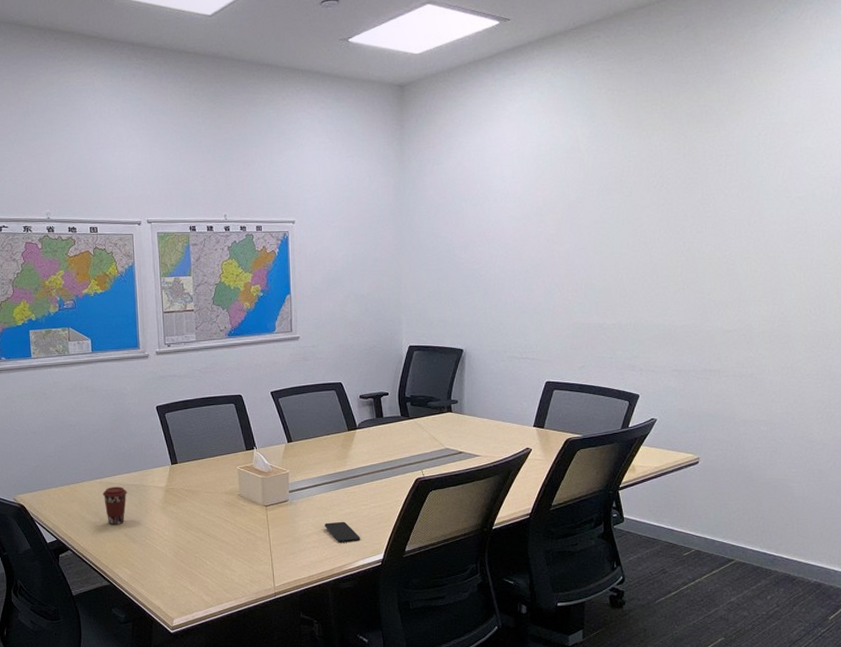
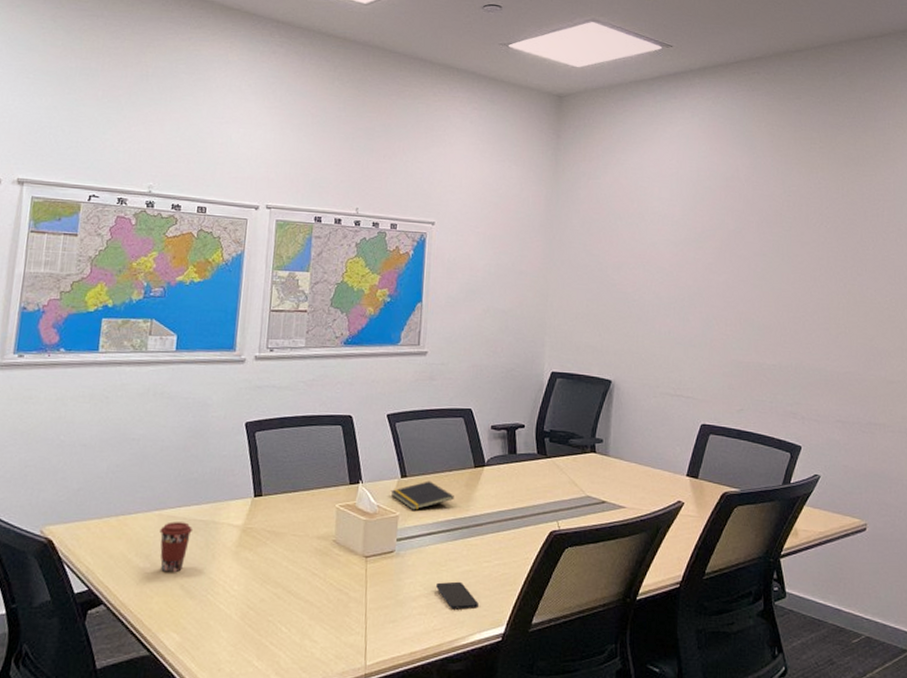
notepad: none [280,444,333,468] -> present [390,481,454,510]

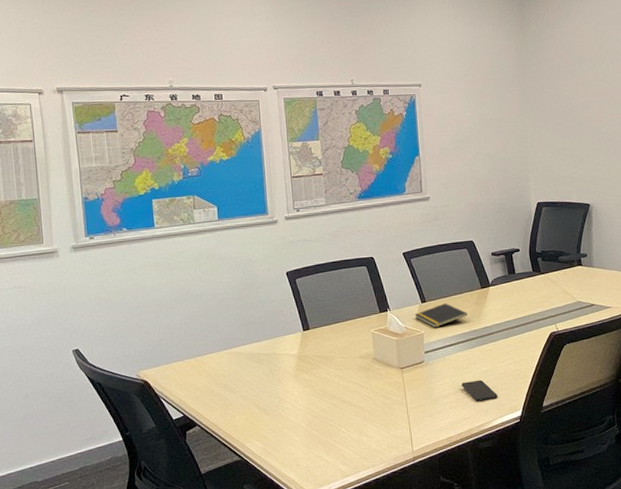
coffee cup: present [159,522,192,573] -> none [231,356,258,397]

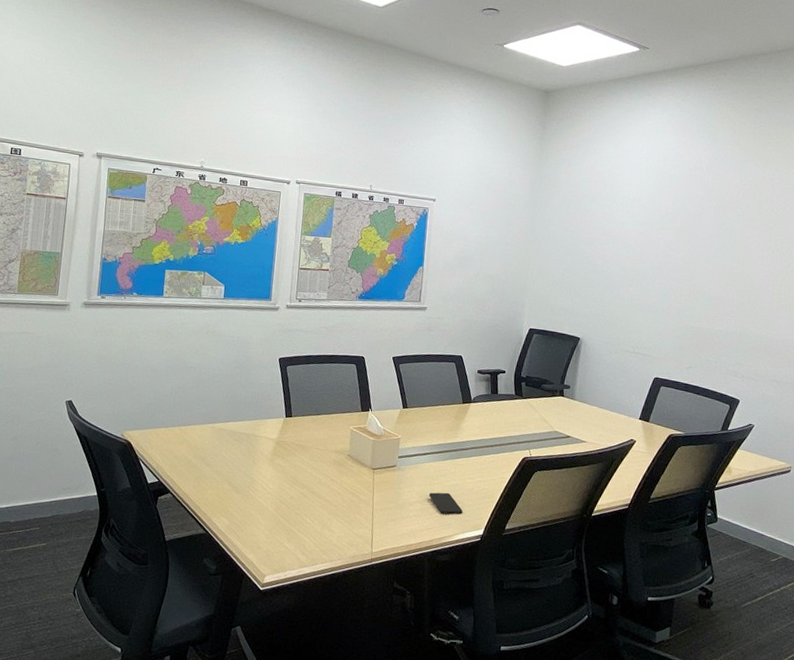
notepad: present [414,303,467,328] -> none [394,412,446,435]

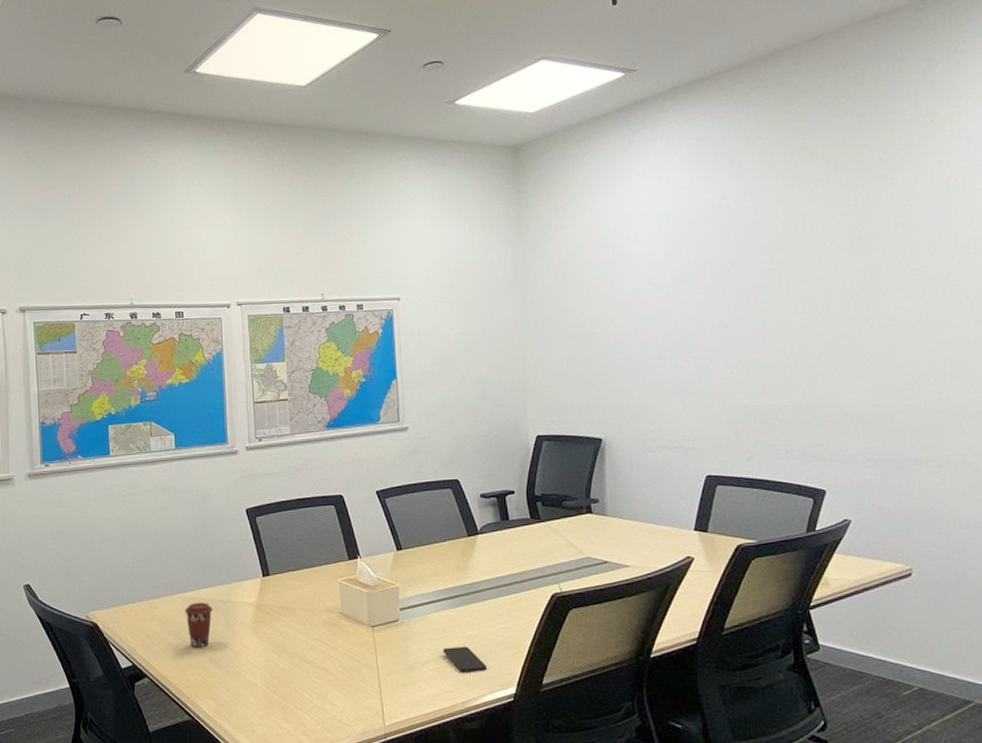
coffee cup: none [212,433,237,473] -> present [185,602,212,648]

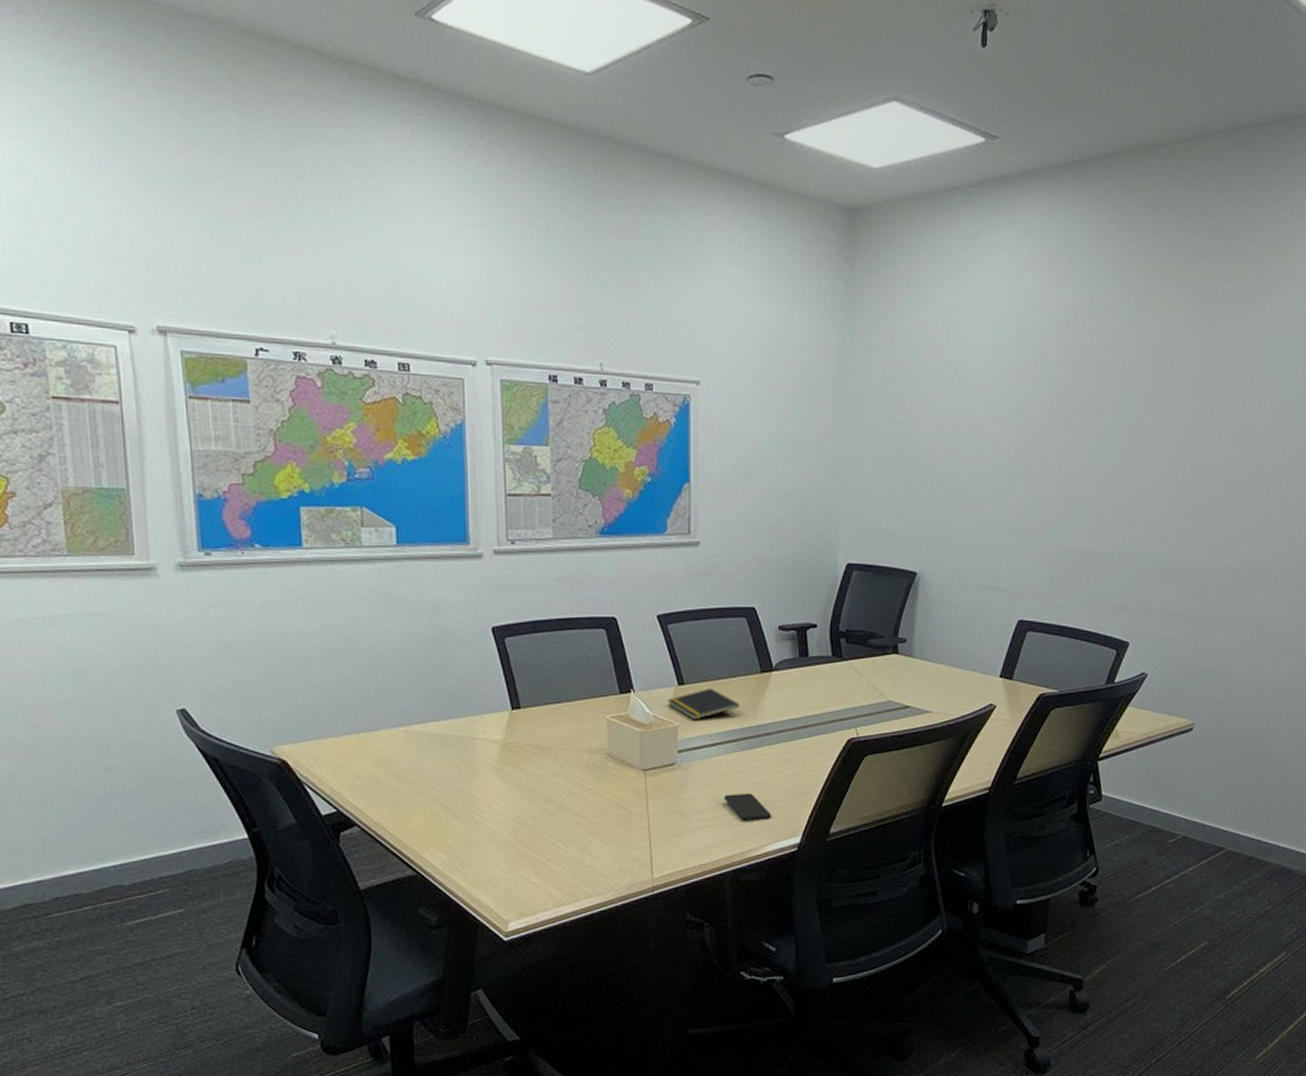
coffee cup: present [185,602,212,648] -> none [408,738,445,792]
notepad: none [388,552,451,581] -> present [667,688,739,720]

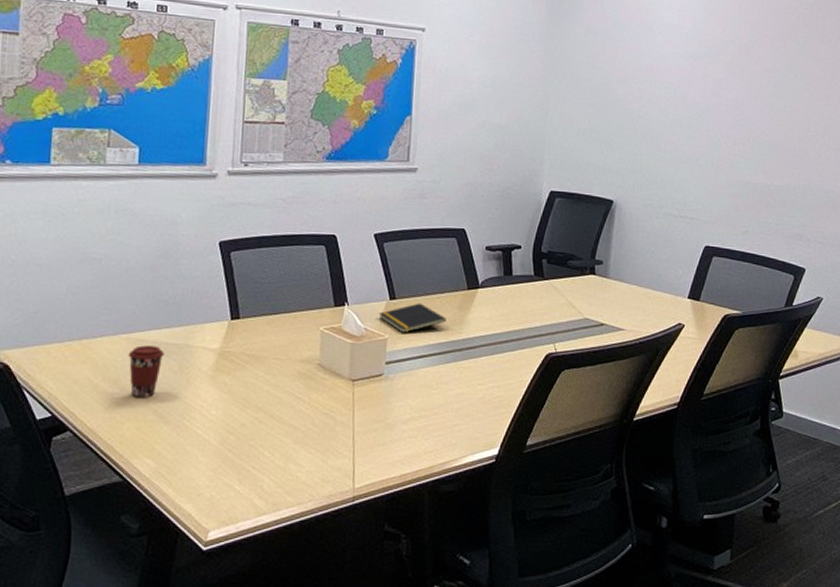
coffee cup: none [408,738,445,792] -> present [128,345,164,398]
smartphone: present [724,793,771,821] -> none [427,404,471,432]

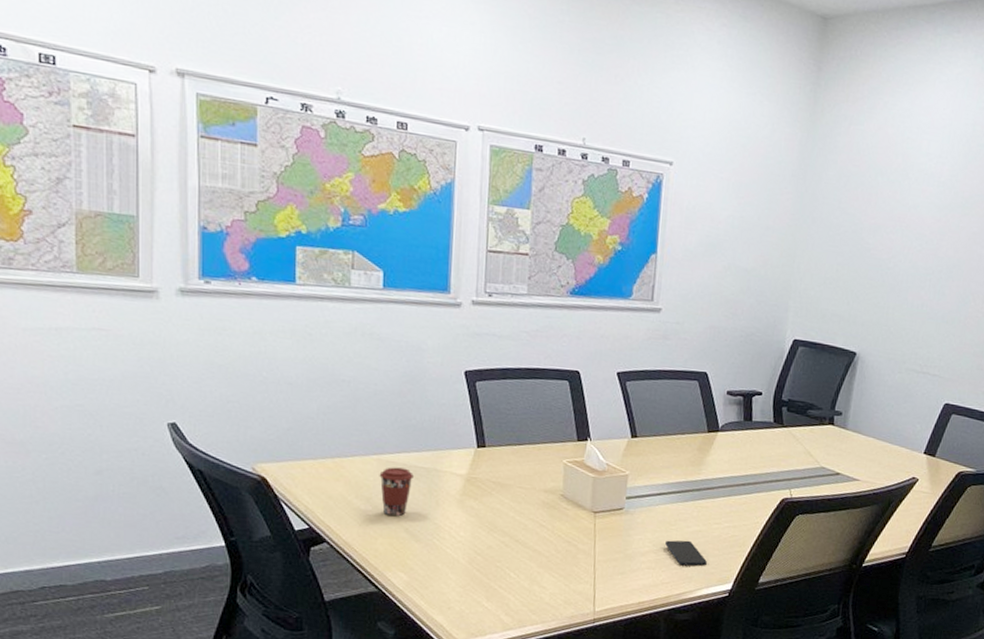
notepad: present [378,303,446,333] -> none [620,442,686,471]
smartphone: none [427,404,471,432] -> present [665,540,707,566]

